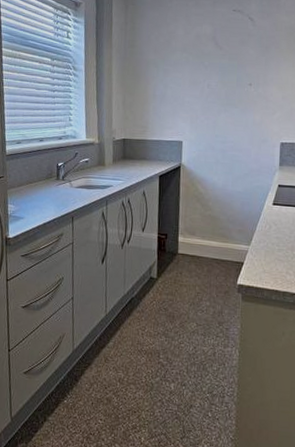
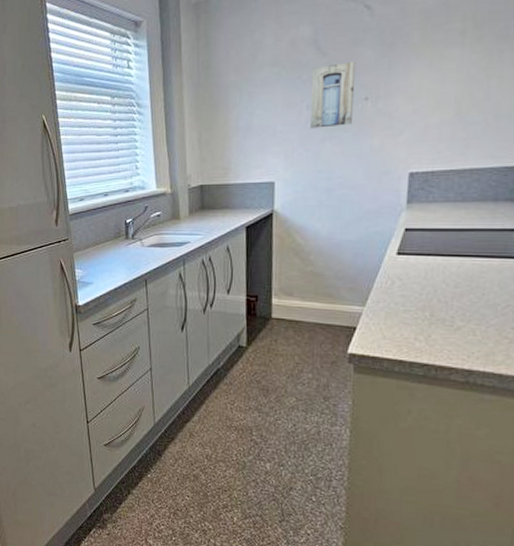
wall art: none [210,56,243,103] -> present [310,62,356,129]

